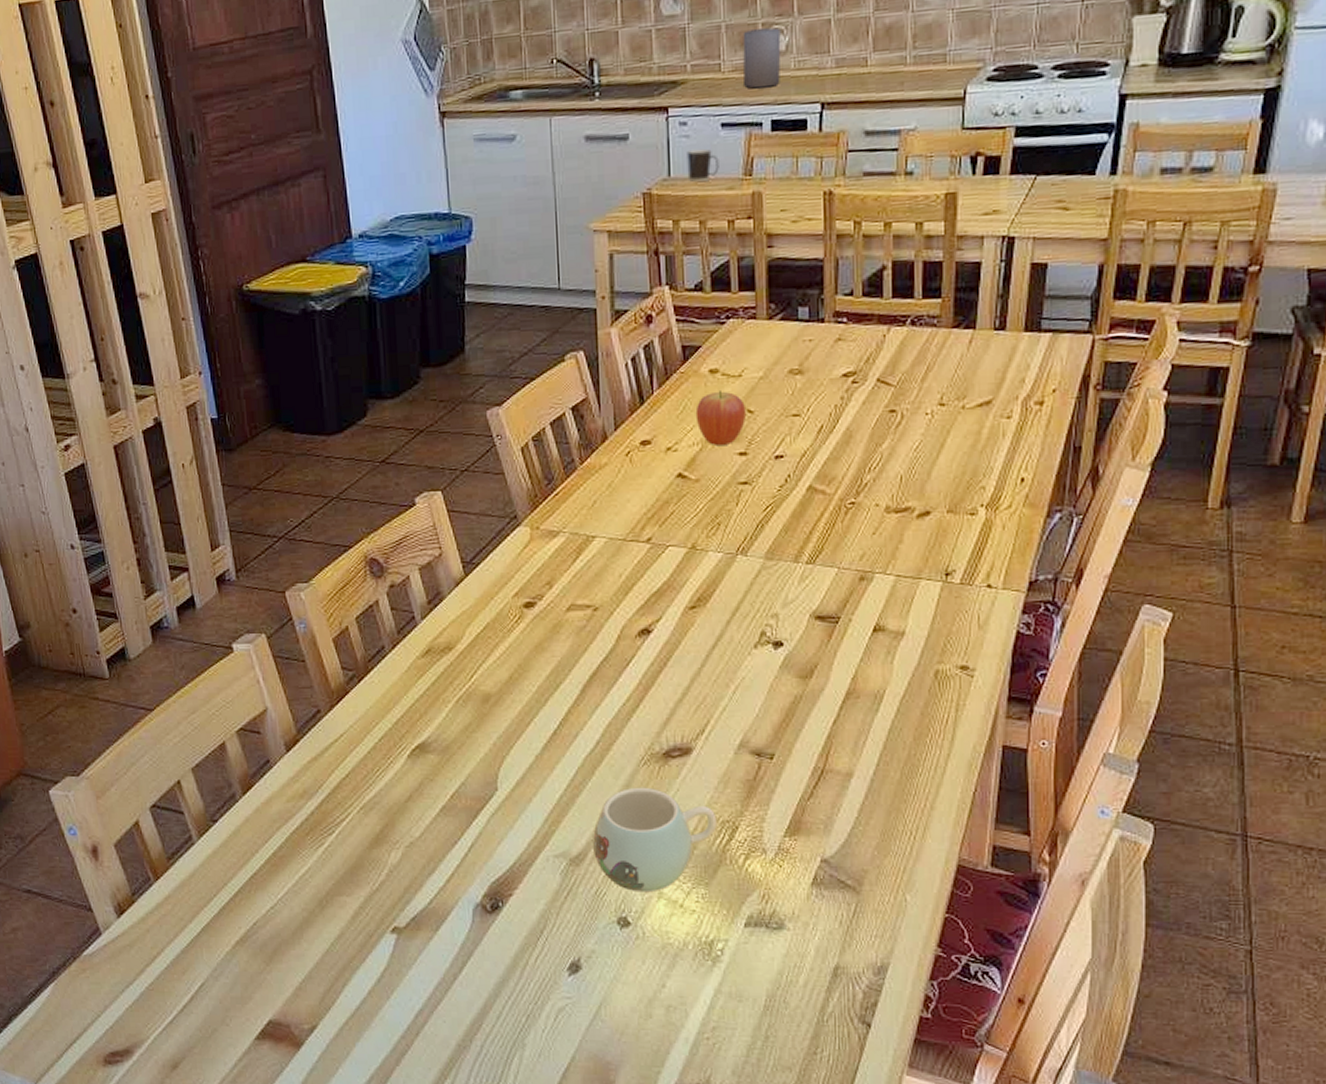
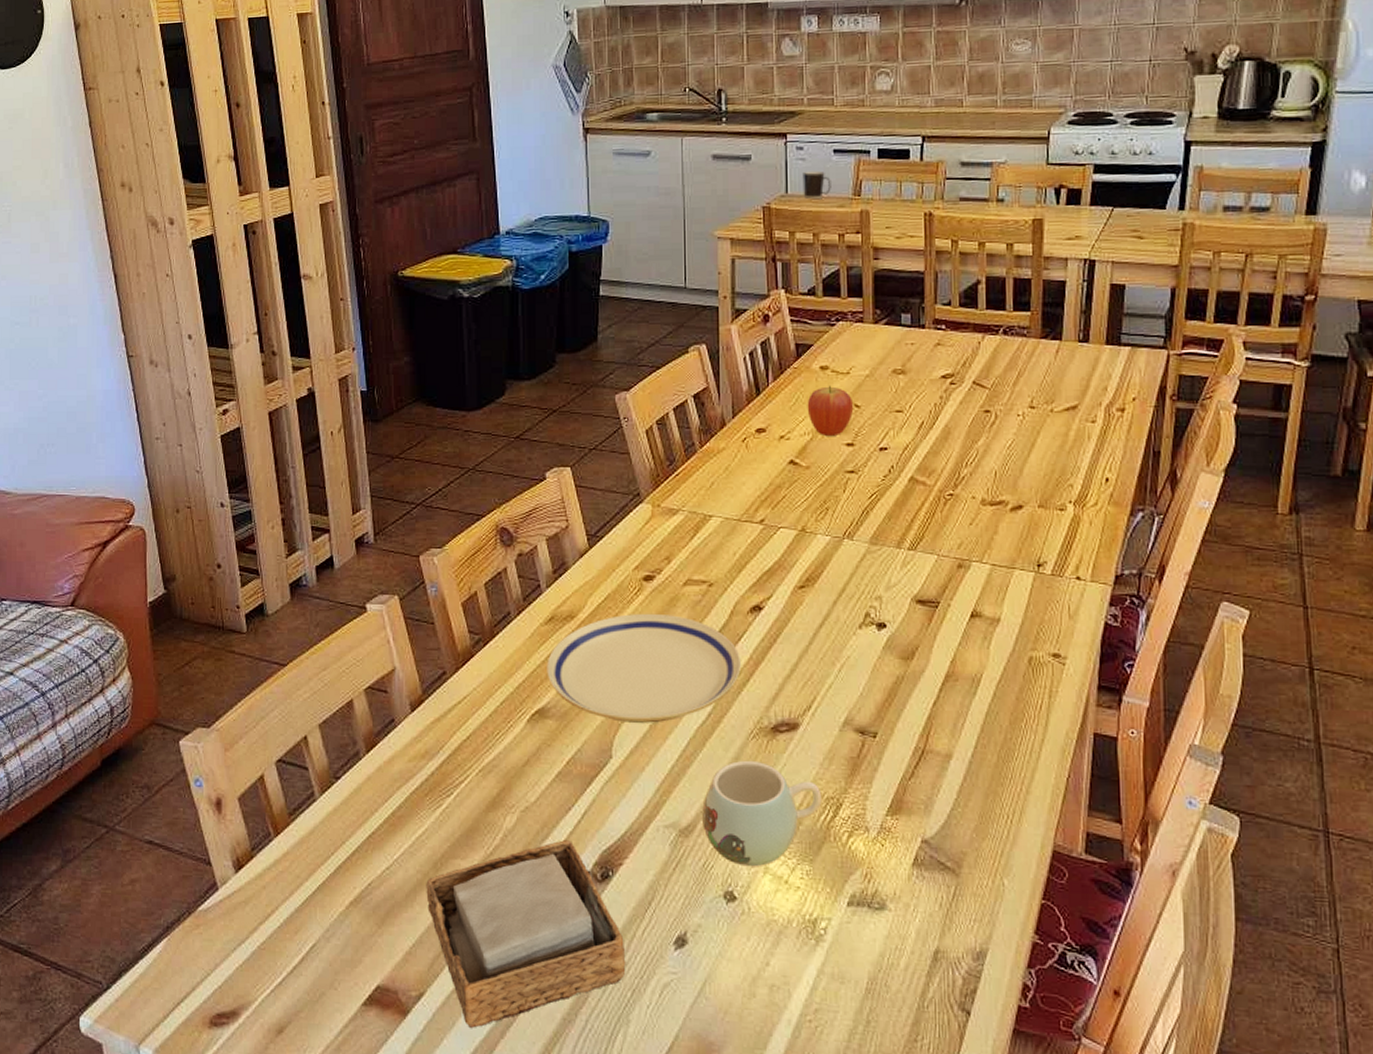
napkin holder: none [312,872,520,1057] -> present [426,839,626,1028]
plate: none [425,641,630,754] -> present [547,613,741,723]
canister: present [743,27,781,89] -> none [853,70,887,122]

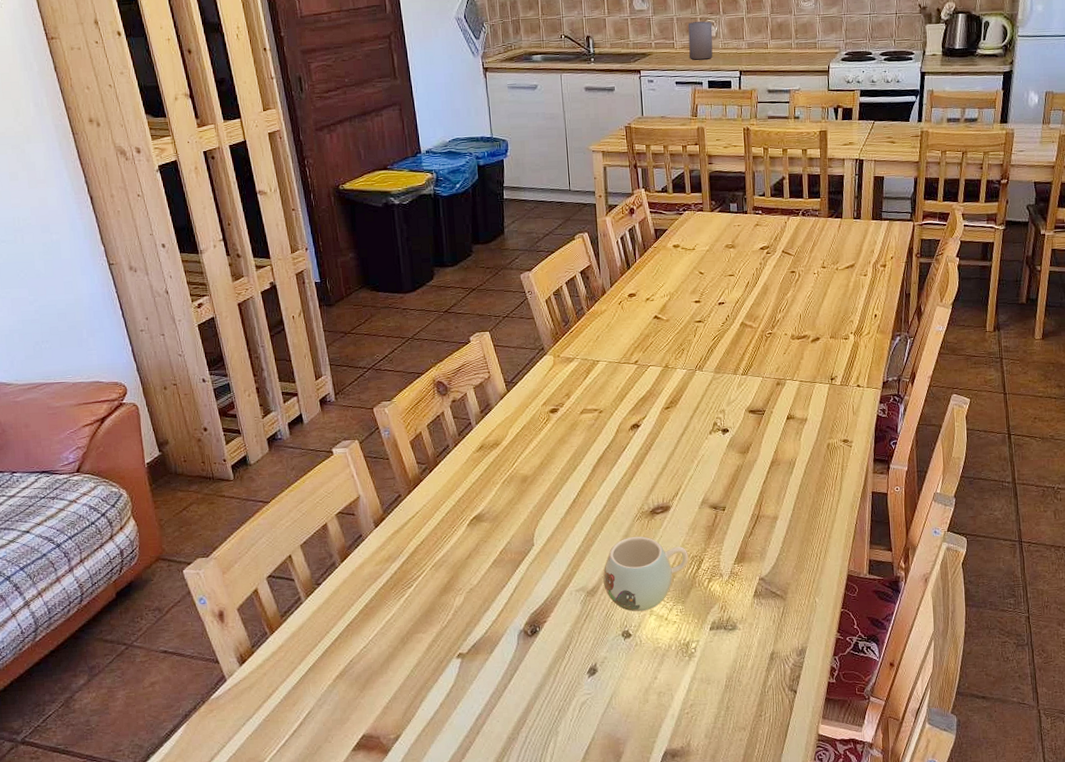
napkin holder: present [426,839,626,1028] -> none [396,608,554,755]
plate: present [547,613,741,723] -> none [480,436,626,519]
mug: present [802,170,831,200] -> none [653,98,675,121]
fruit: present [807,385,854,436] -> none [665,258,699,296]
canister: none [853,70,887,122] -> present [688,21,713,60]

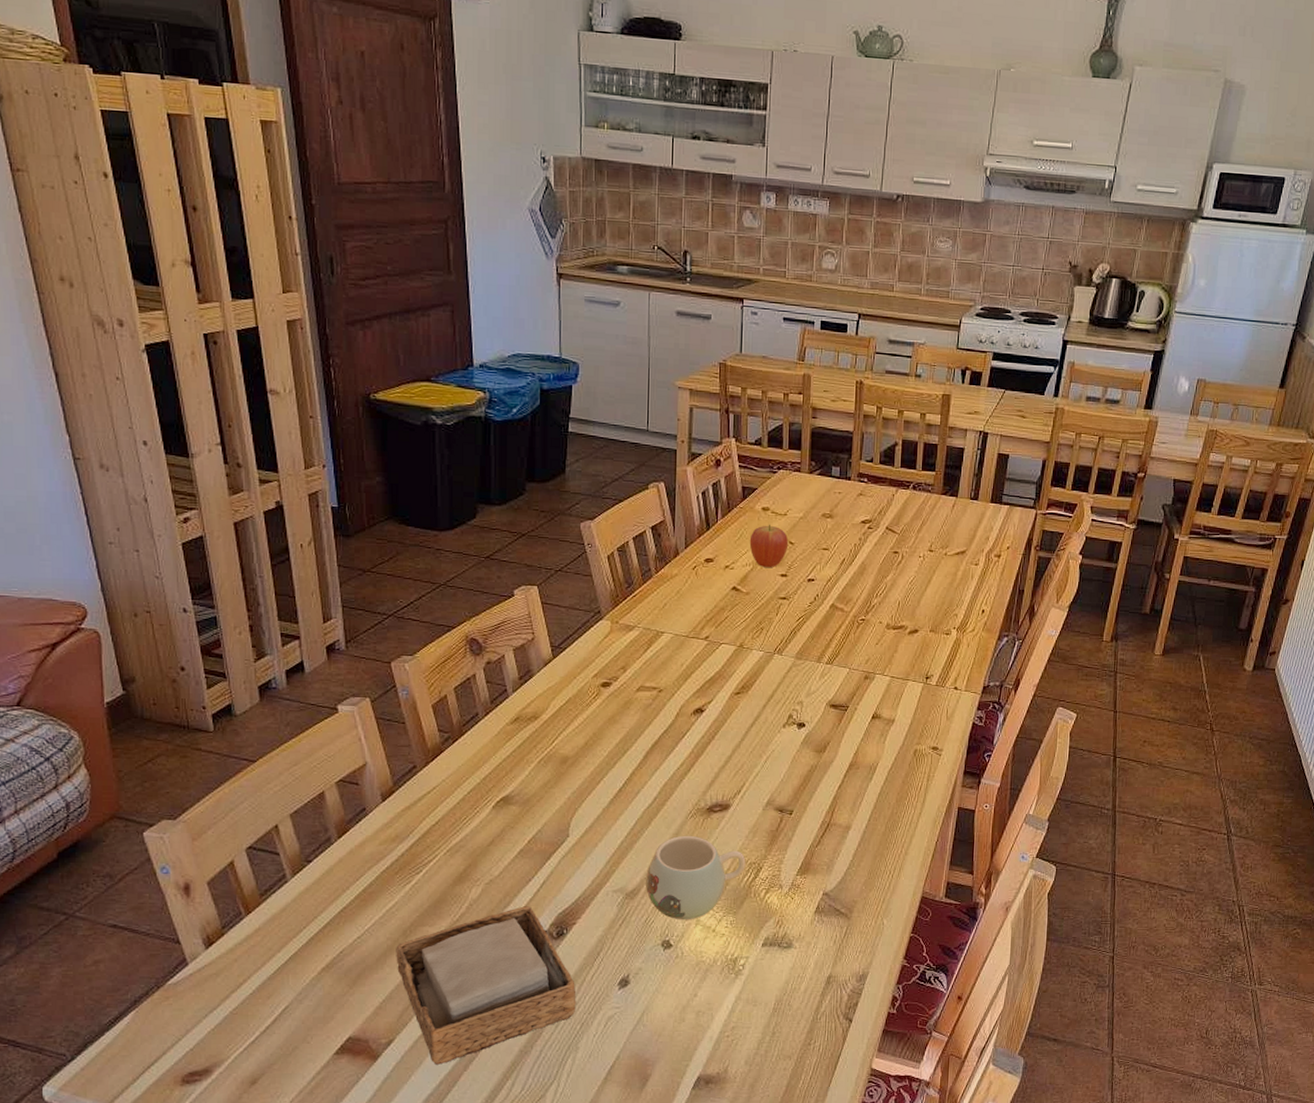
napkin holder: none [396,608,554,755] -> present [396,905,576,1065]
fruit: none [665,258,699,296] -> present [749,524,789,567]
canister: present [688,21,713,60] -> none [802,249,832,296]

